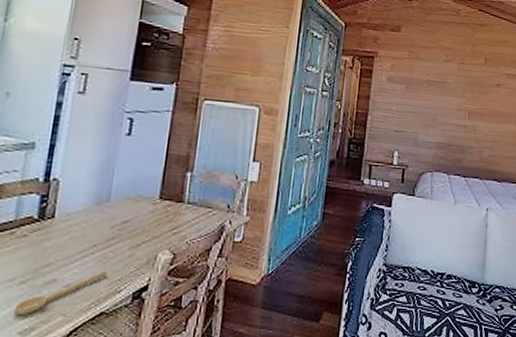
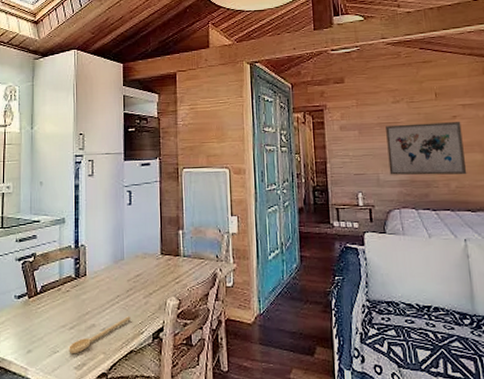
wall art: none [428,84,503,145] -> present [386,122,467,176]

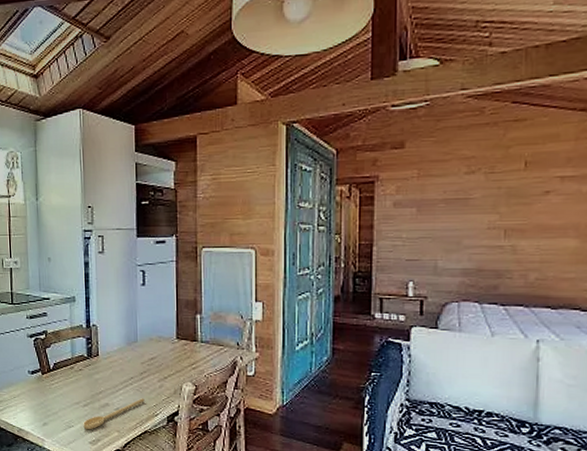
wall art: present [386,122,467,176] -> none [451,199,555,265]

